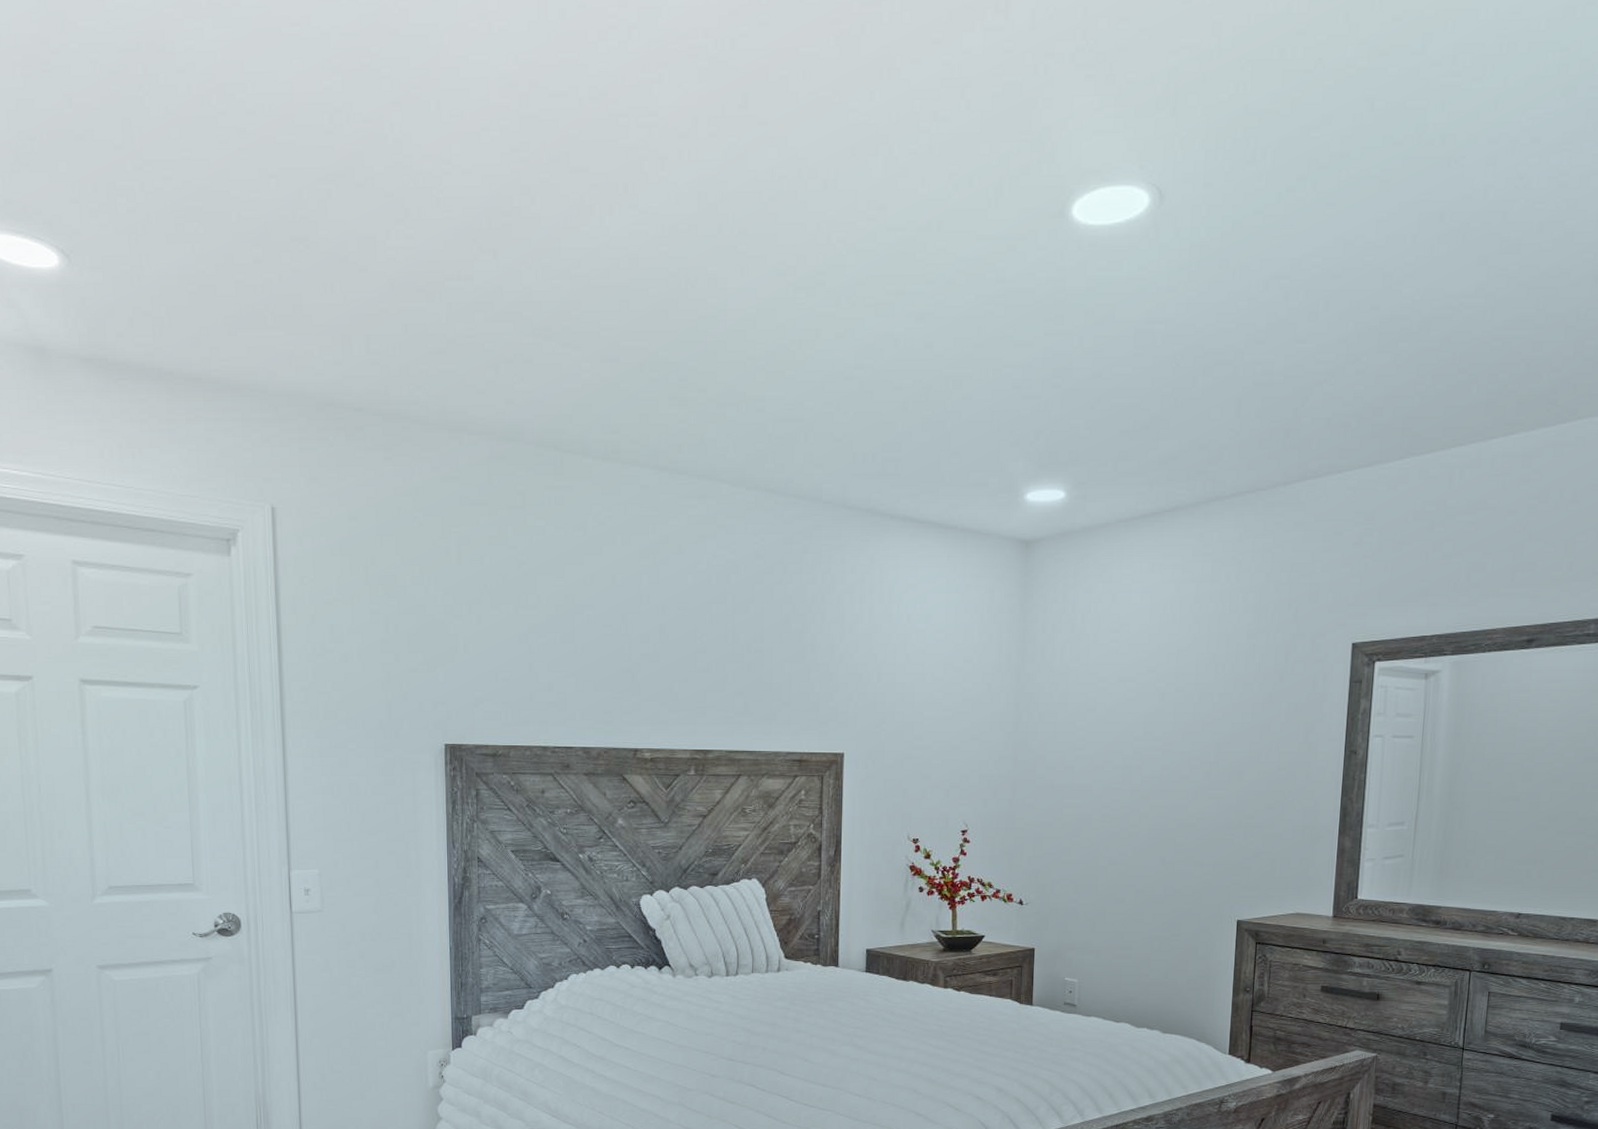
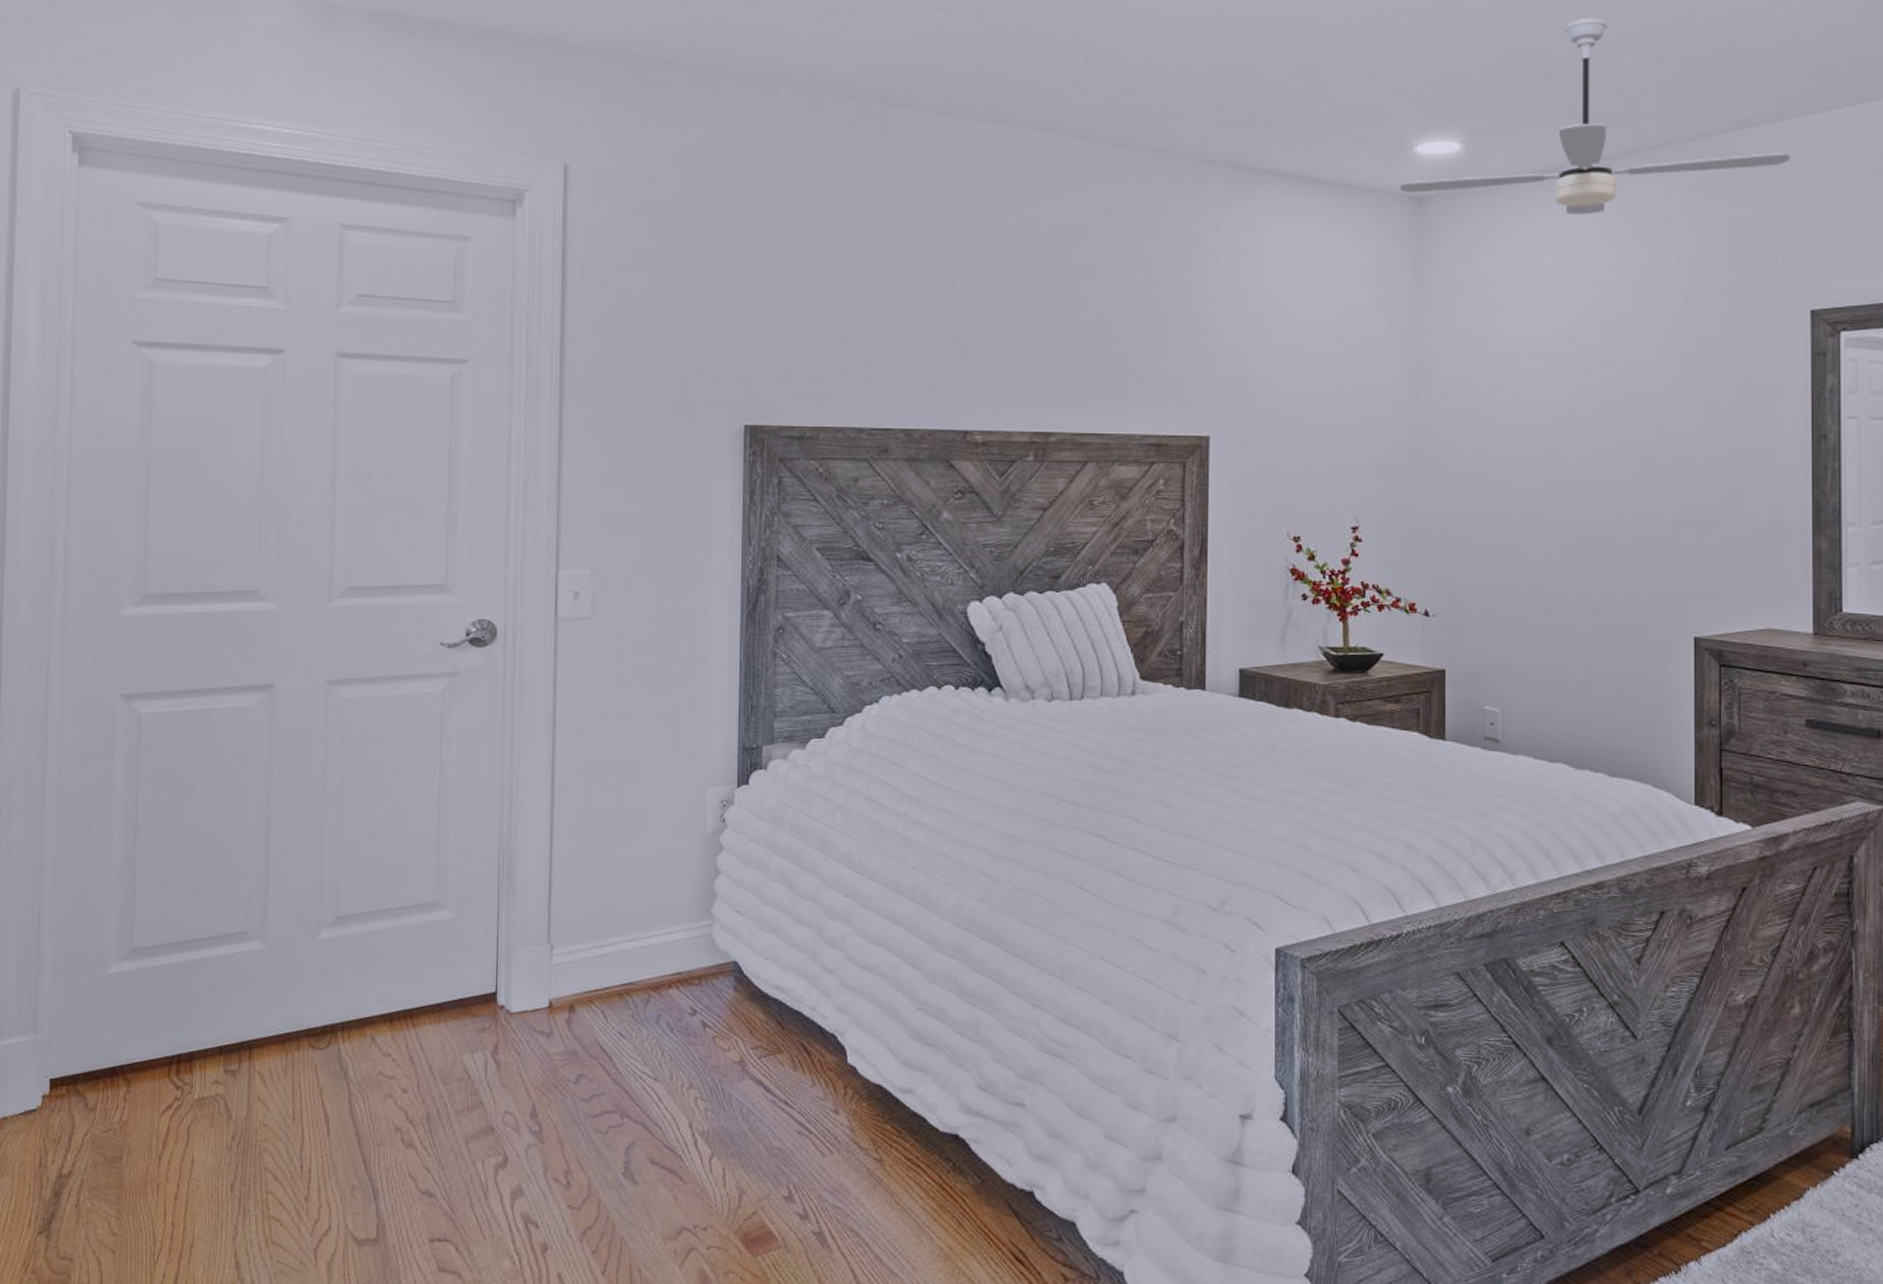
ceiling fan: none [1010,374,1347,558] -> present [1399,17,1791,215]

